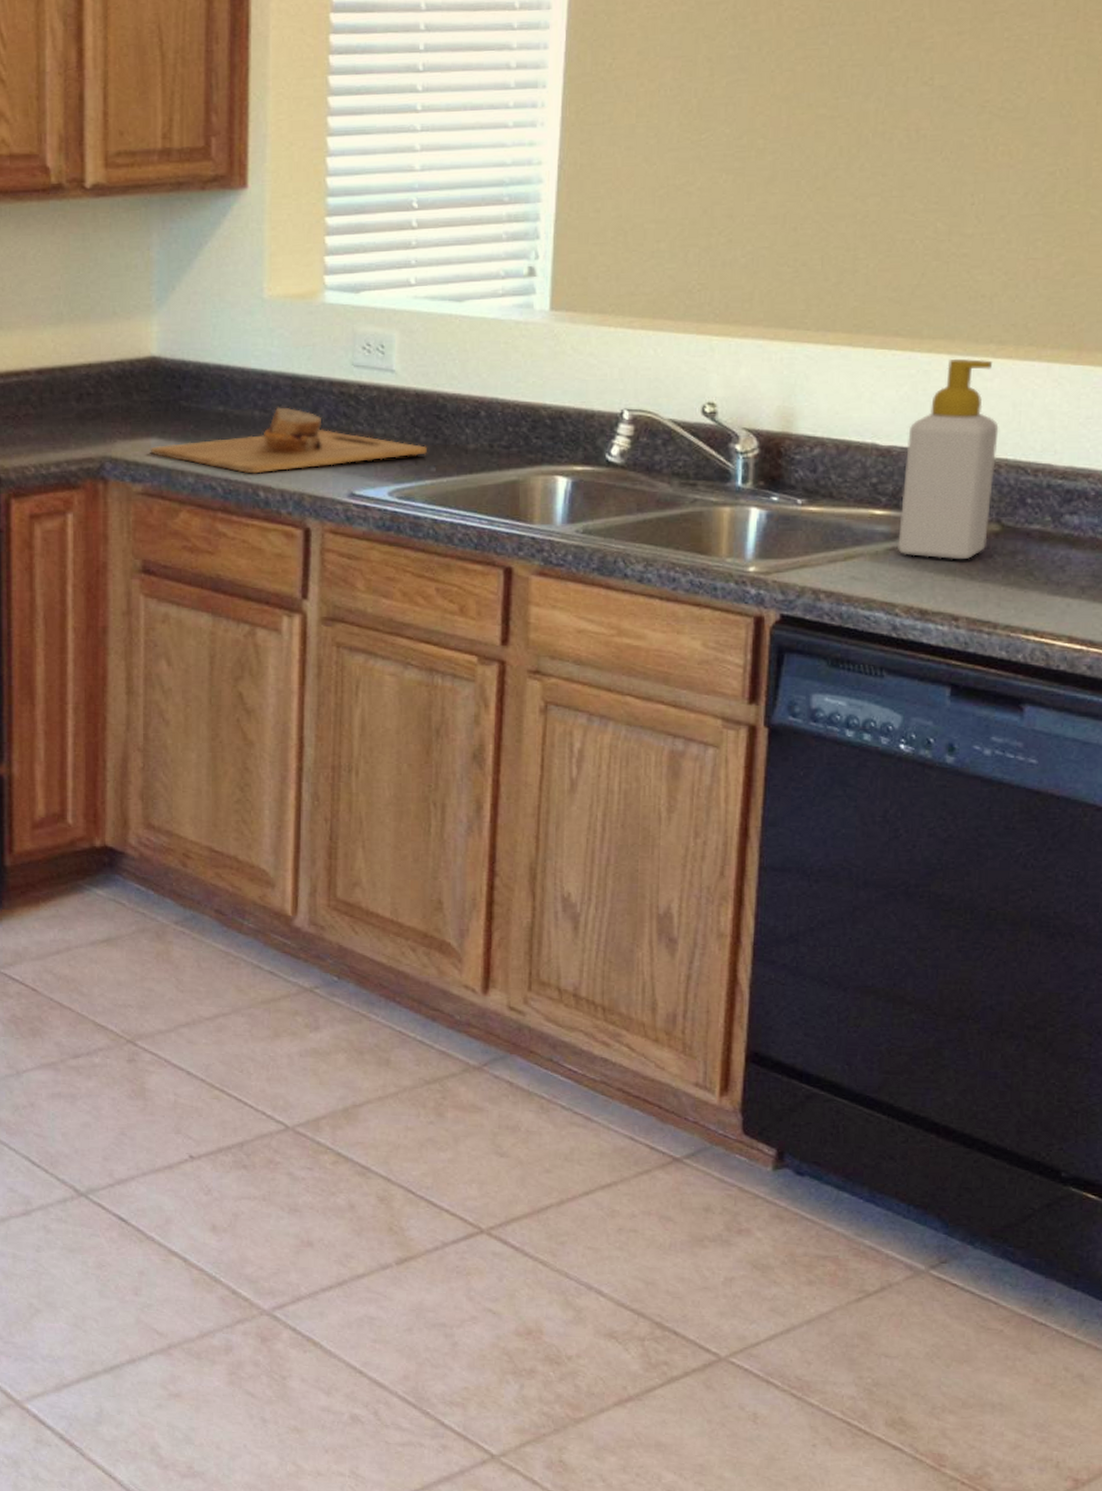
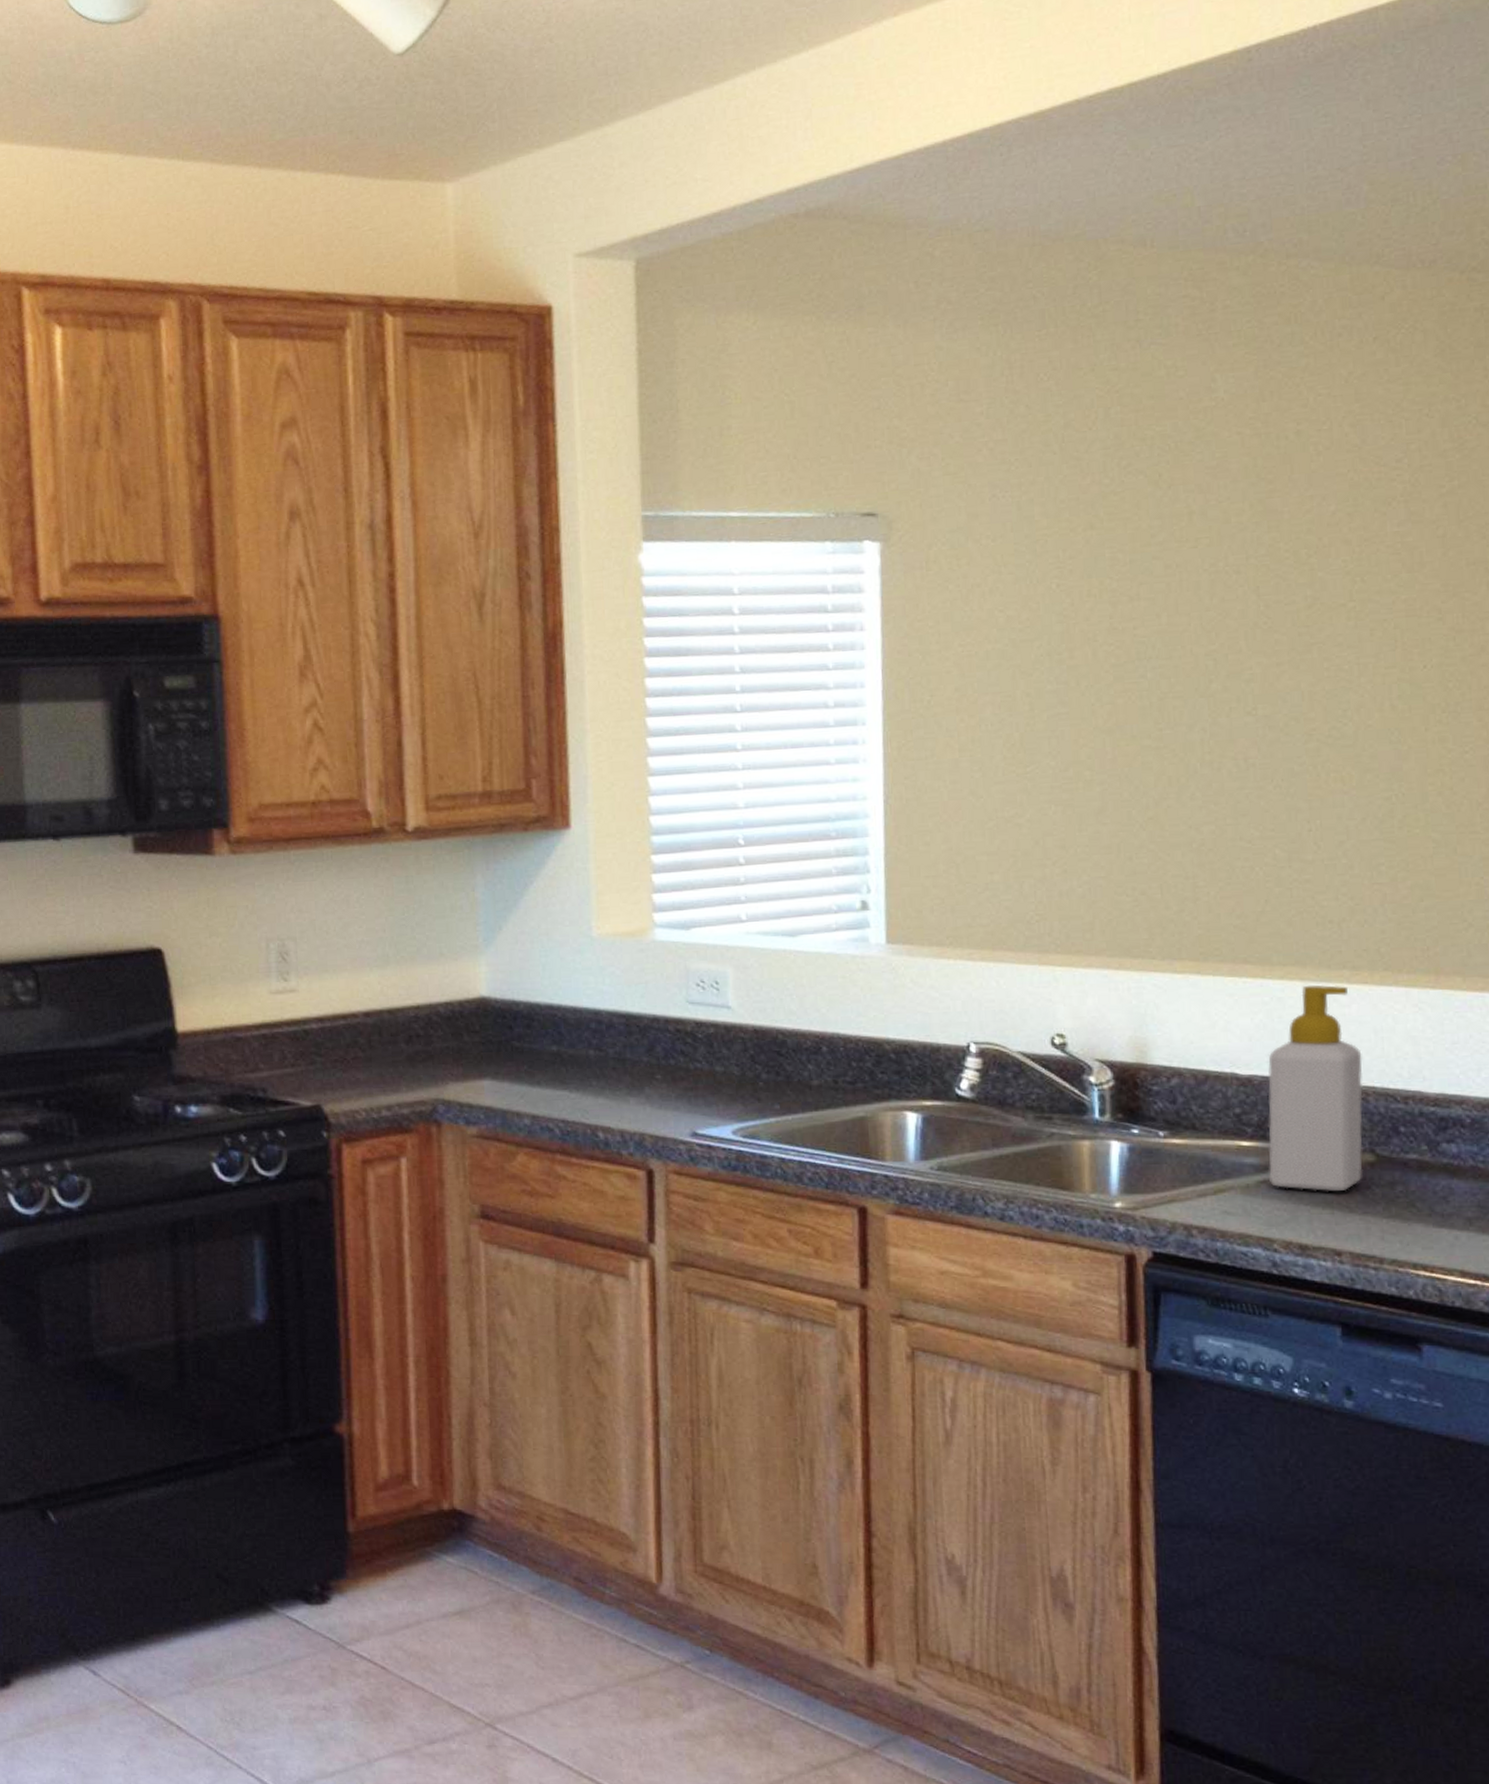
cutting board: present [150,407,427,474] -> none [483,1045,770,1115]

